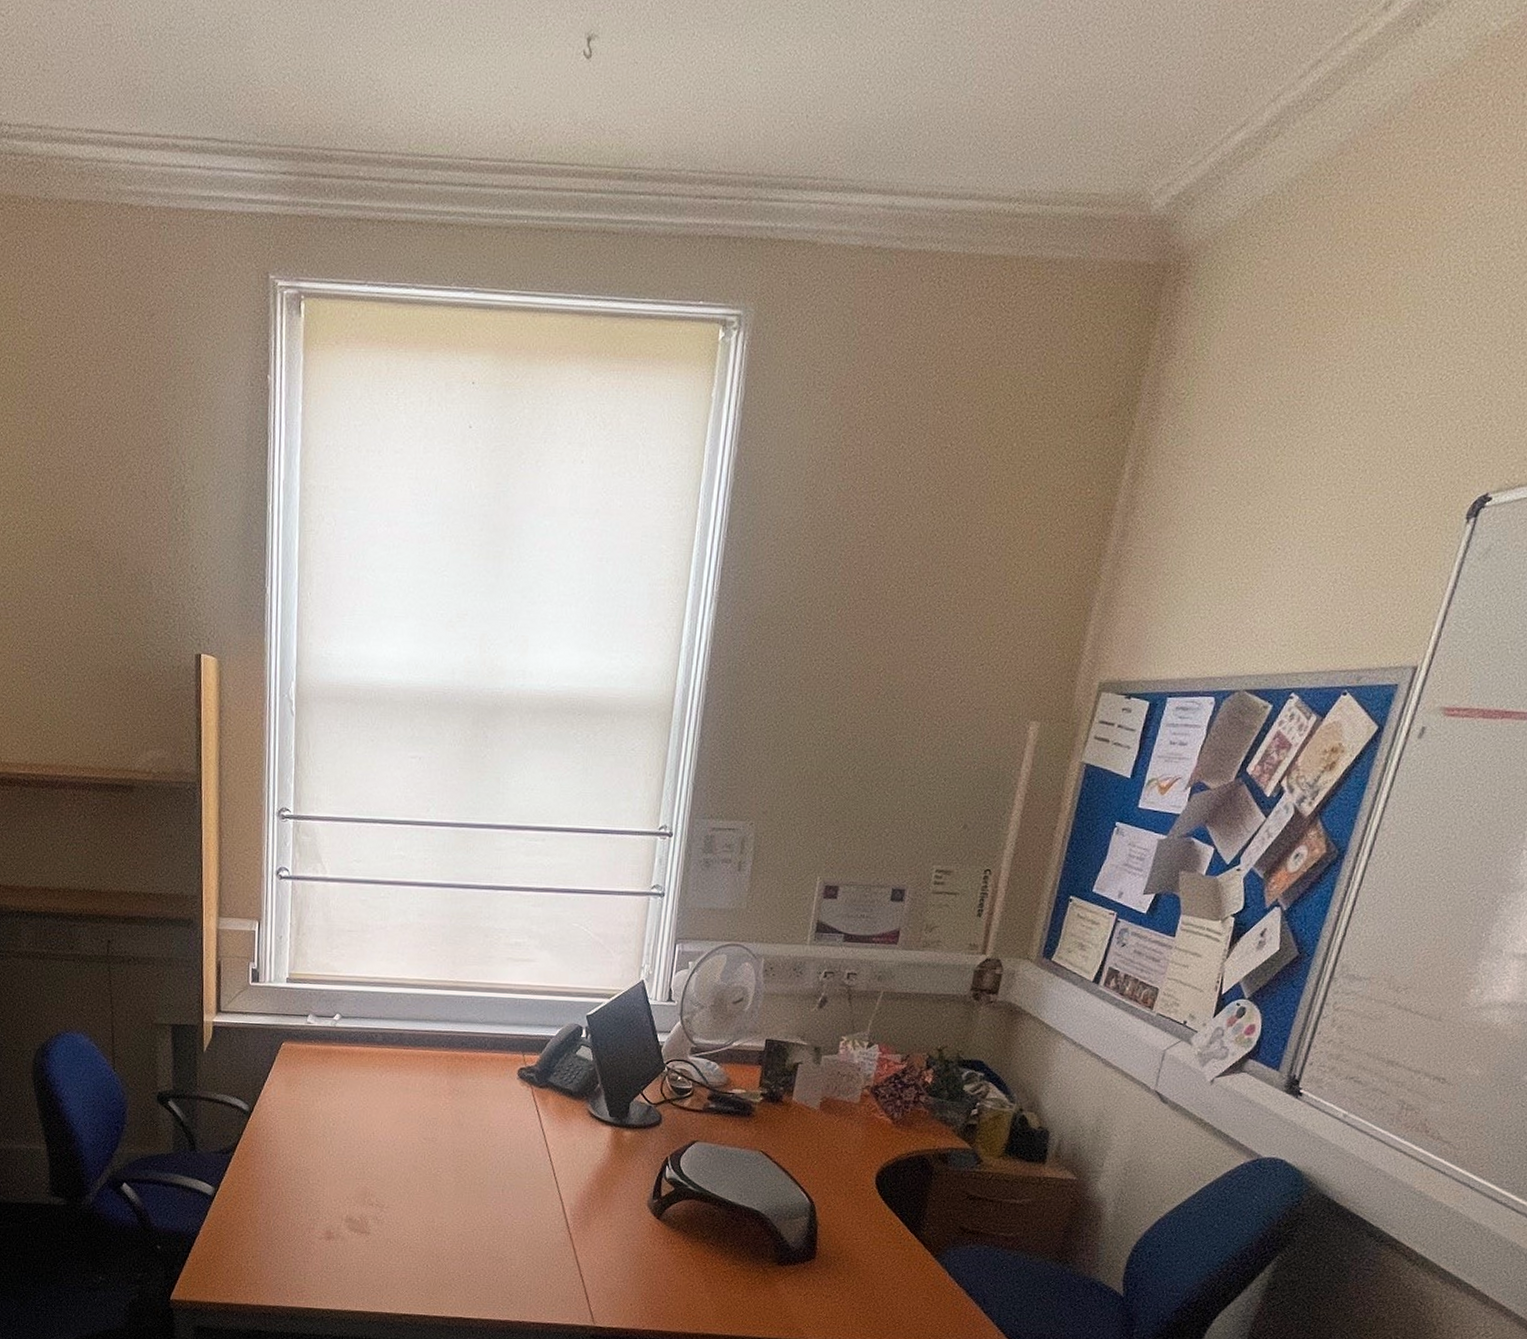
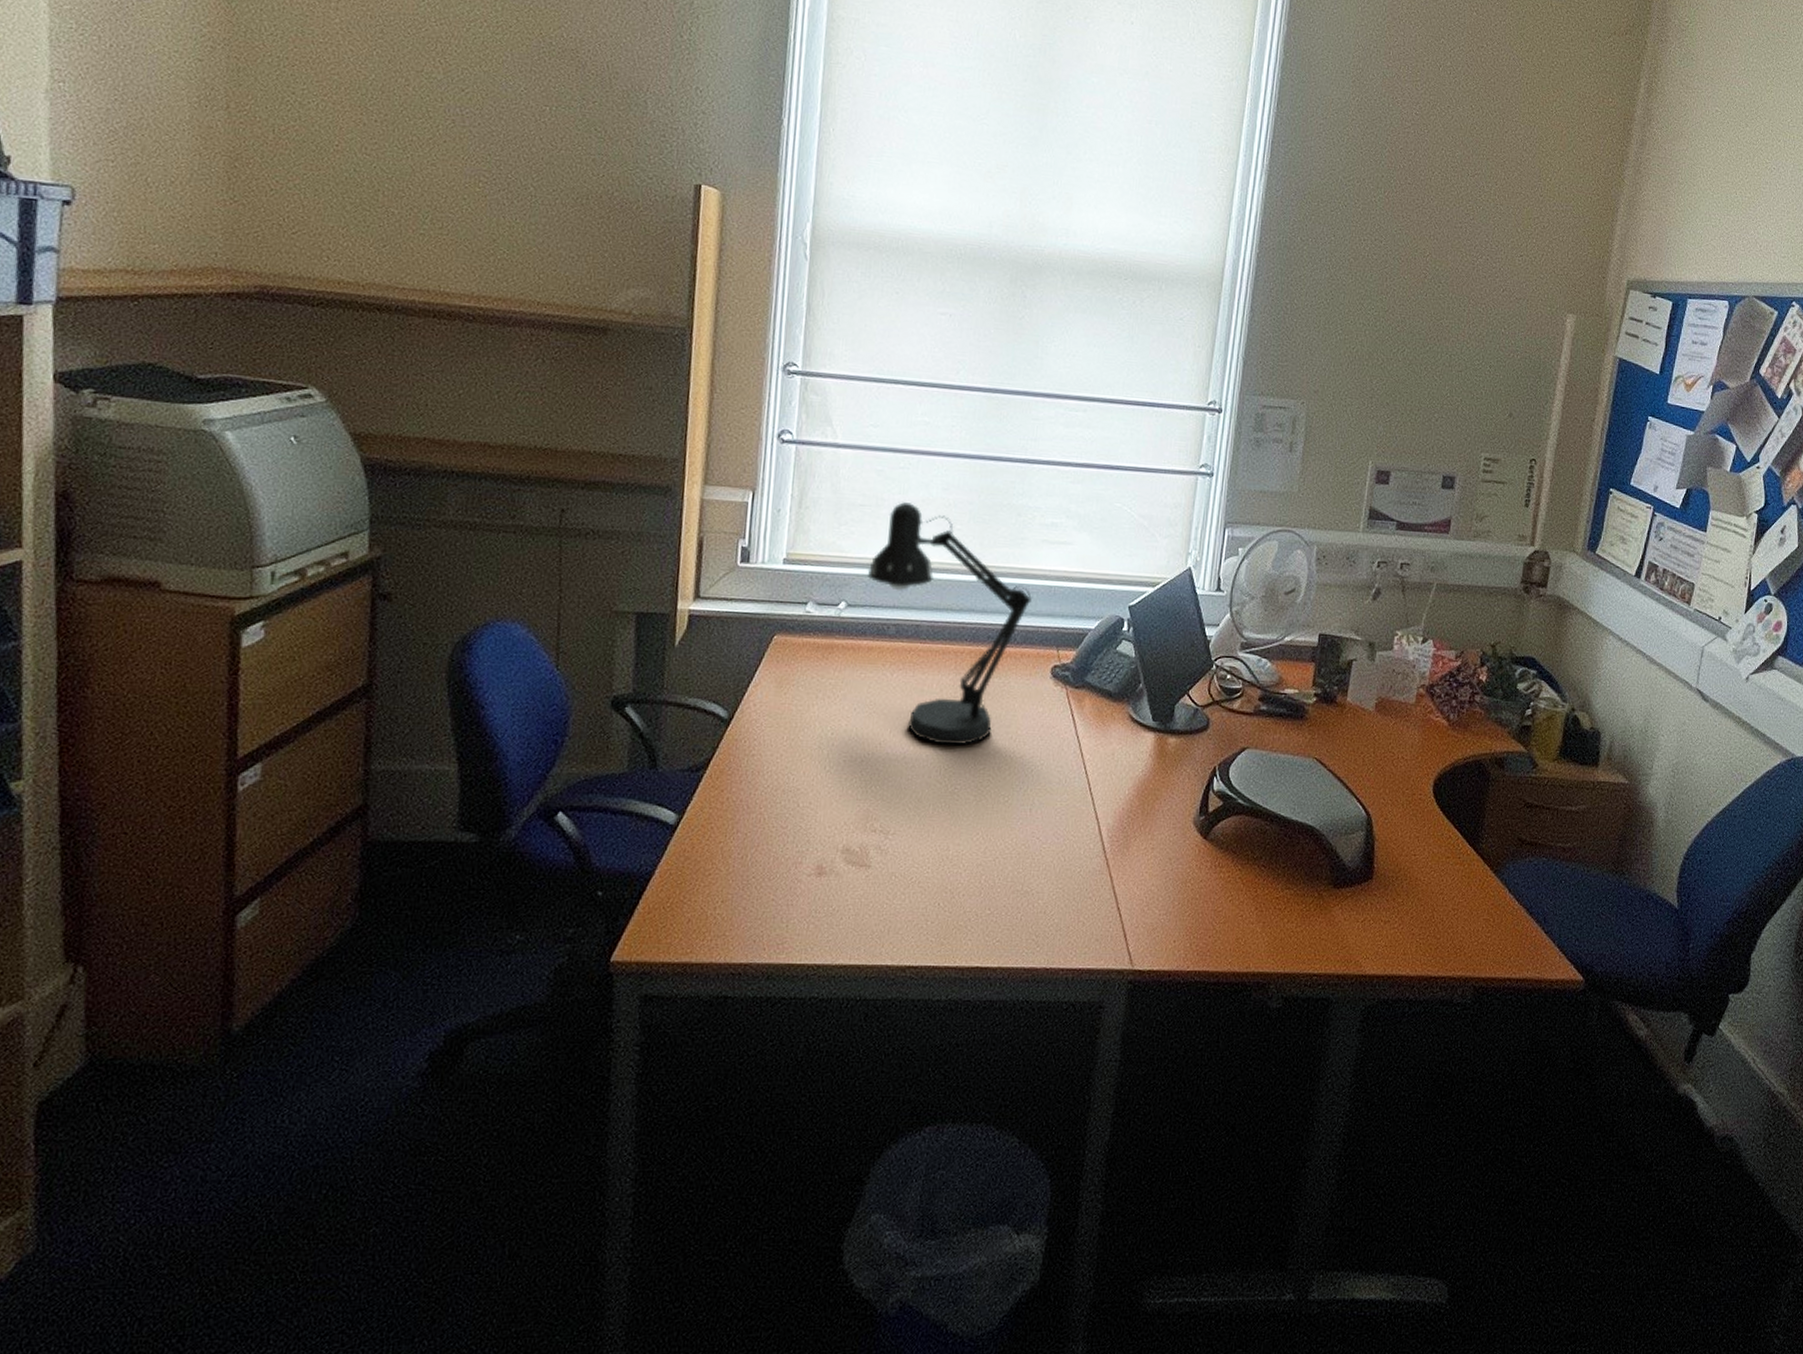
desk lamp: none [356,927,499,1136] -> present [867,502,1032,746]

